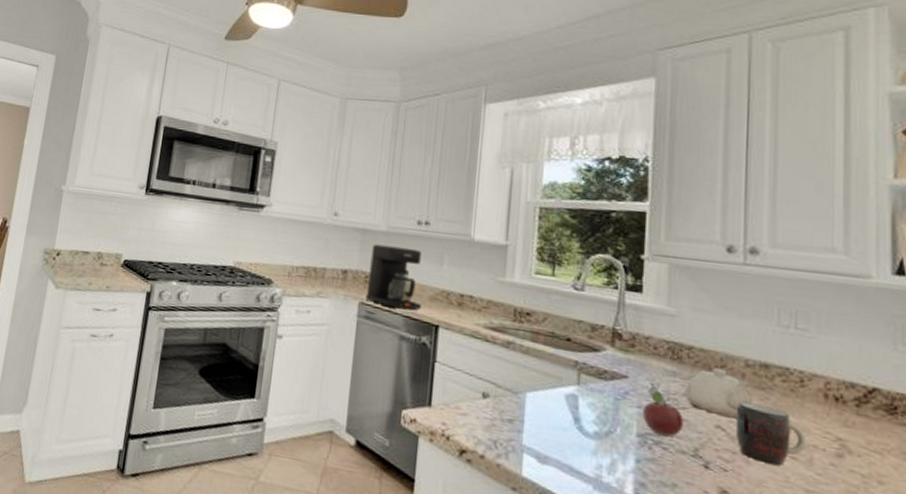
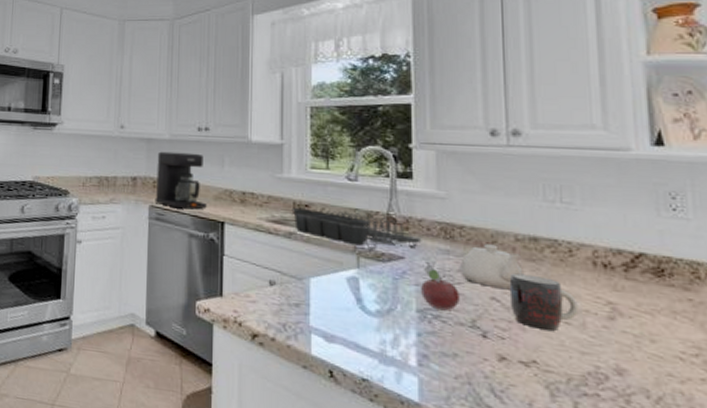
dish rack: none [512,314,648,367] -> present [291,207,422,250]

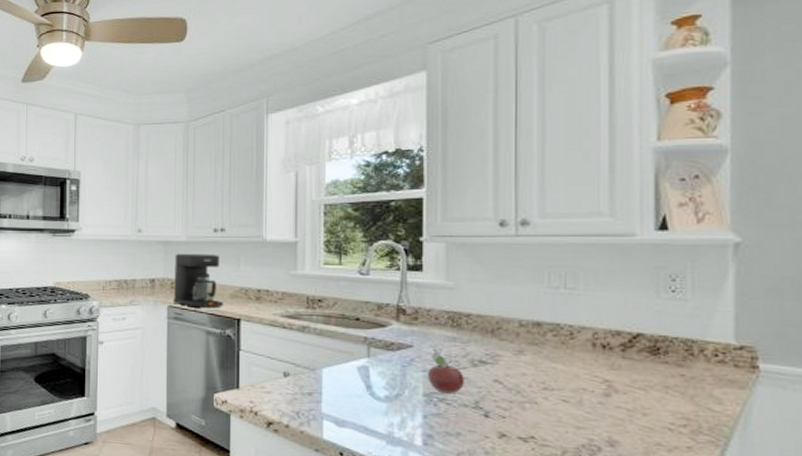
dish rack: present [291,207,422,250] -> none [305,302,430,340]
teapot: present [459,244,525,290] -> none [464,330,527,373]
mug: present [509,273,579,331] -> none [511,356,576,408]

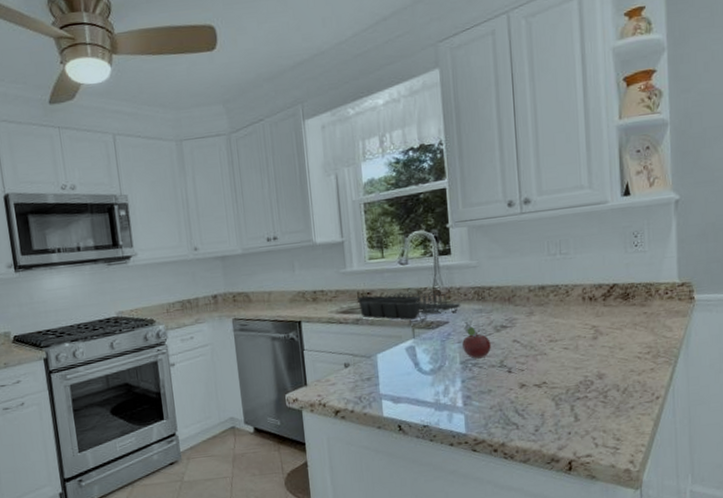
coffee maker: present [173,253,223,308] -> none [233,262,284,317]
dish rack: none [305,302,430,340] -> present [356,291,461,321]

